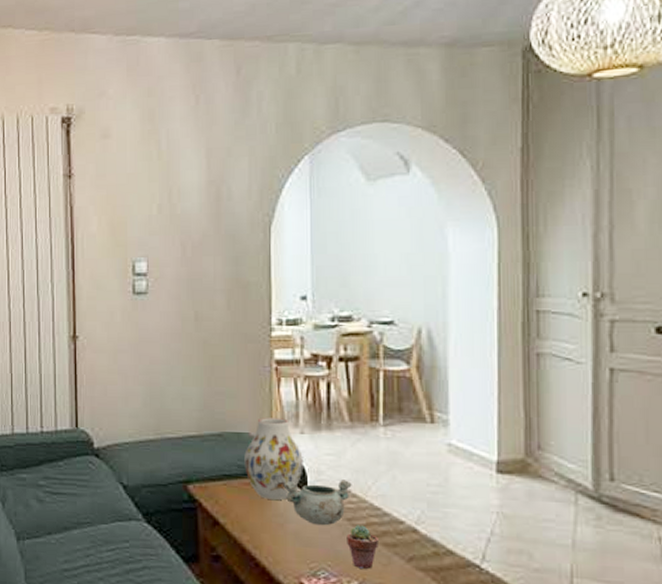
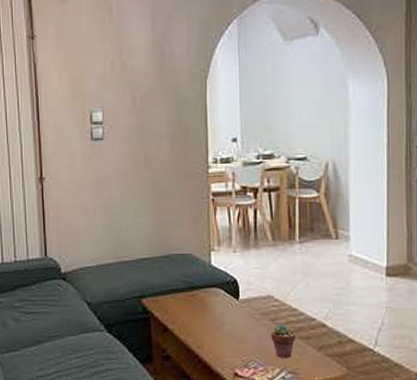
vase: present [244,418,303,500] -> none [188,240,236,307]
decorative bowl: present [283,480,352,526] -> none [220,288,275,326]

